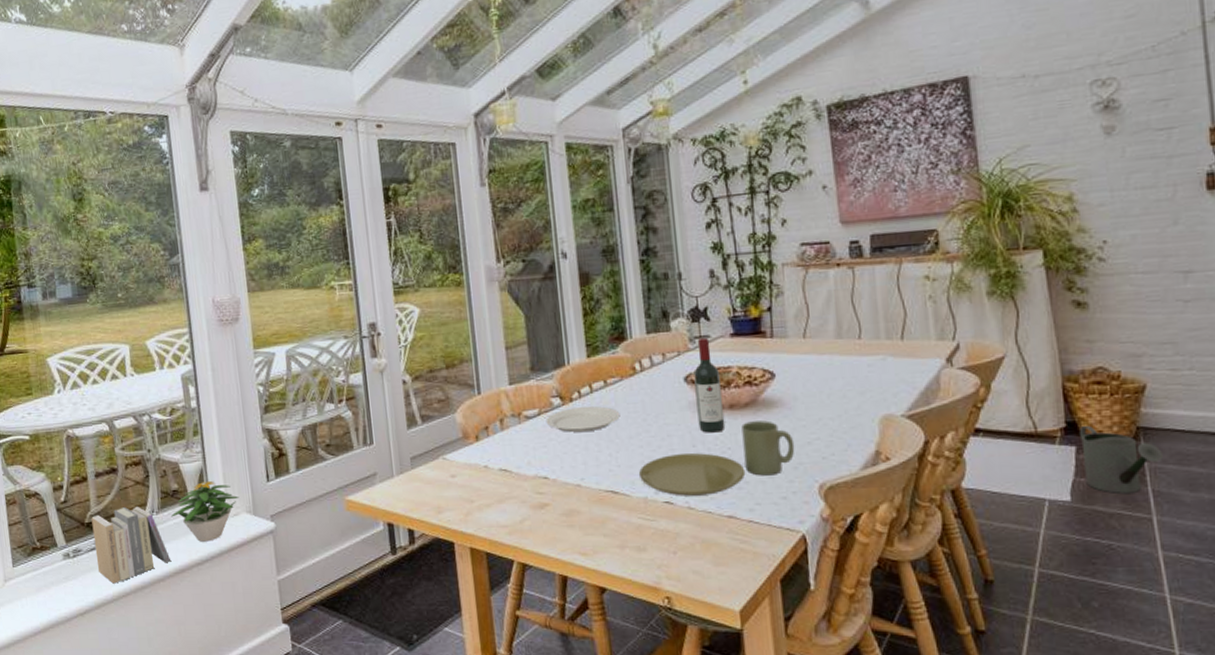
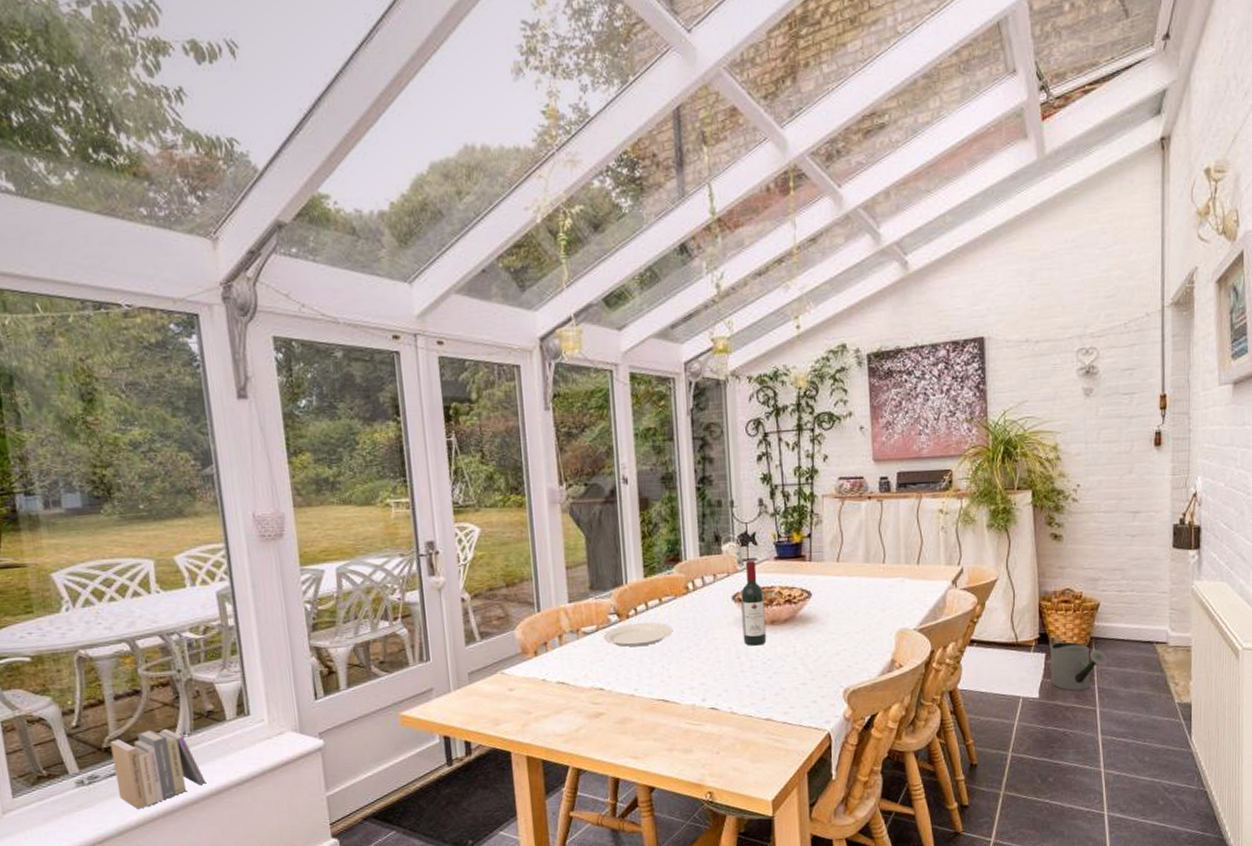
potted flower: present [171,480,239,542] -> none [206,700,284,762]
plate: present [638,453,746,496] -> none [687,664,783,703]
cup: present [741,420,795,476] -> none [781,634,825,683]

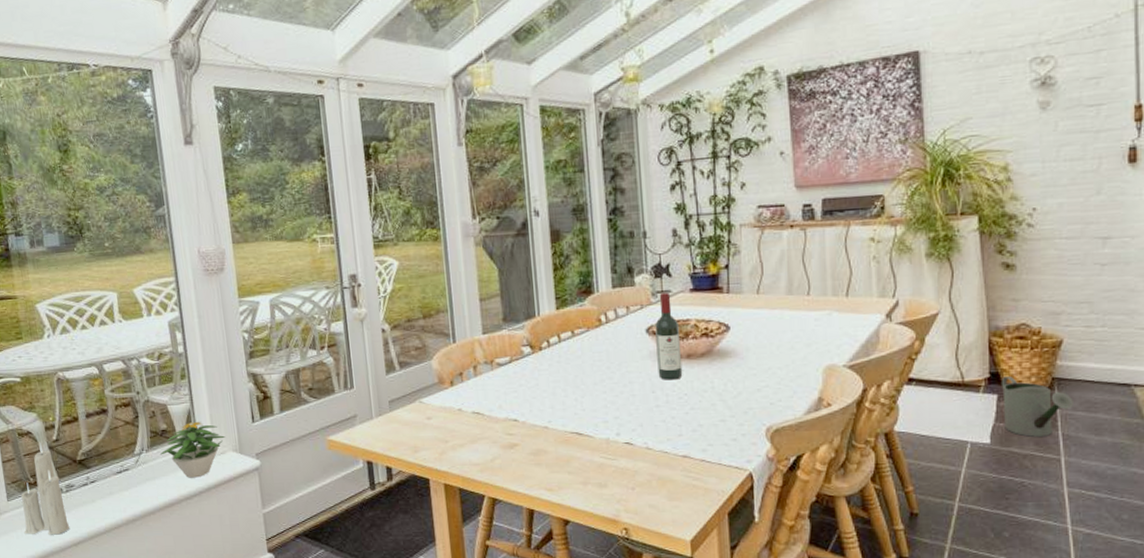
candle: none [31,729,94,835] -> present [21,442,70,535]
books: present [110,728,205,809] -> none [83,444,160,517]
potted flower: none [206,700,284,762] -> present [160,421,226,478]
plate: present [603,622,673,647] -> none [516,355,586,379]

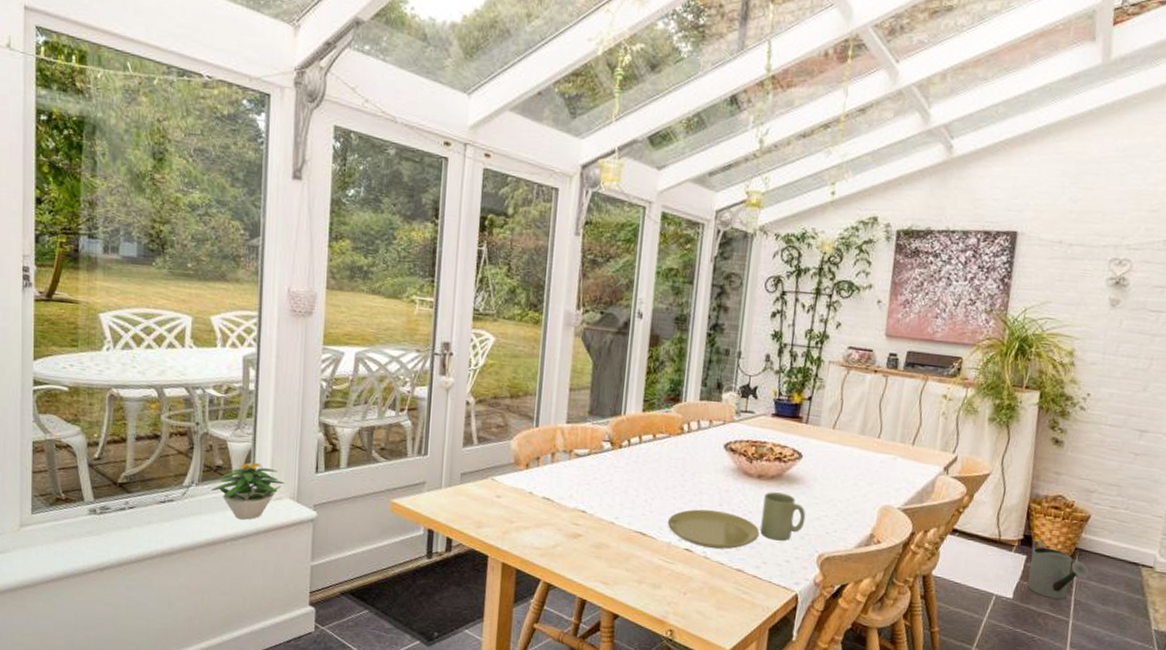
candle: present [21,442,70,535] -> none [45,457,98,557]
plate: none [601,398,700,438] -> present [667,509,760,549]
wine bottle: present [655,292,683,380] -> none [728,412,757,497]
cup: none [697,369,746,420] -> present [760,492,806,541]

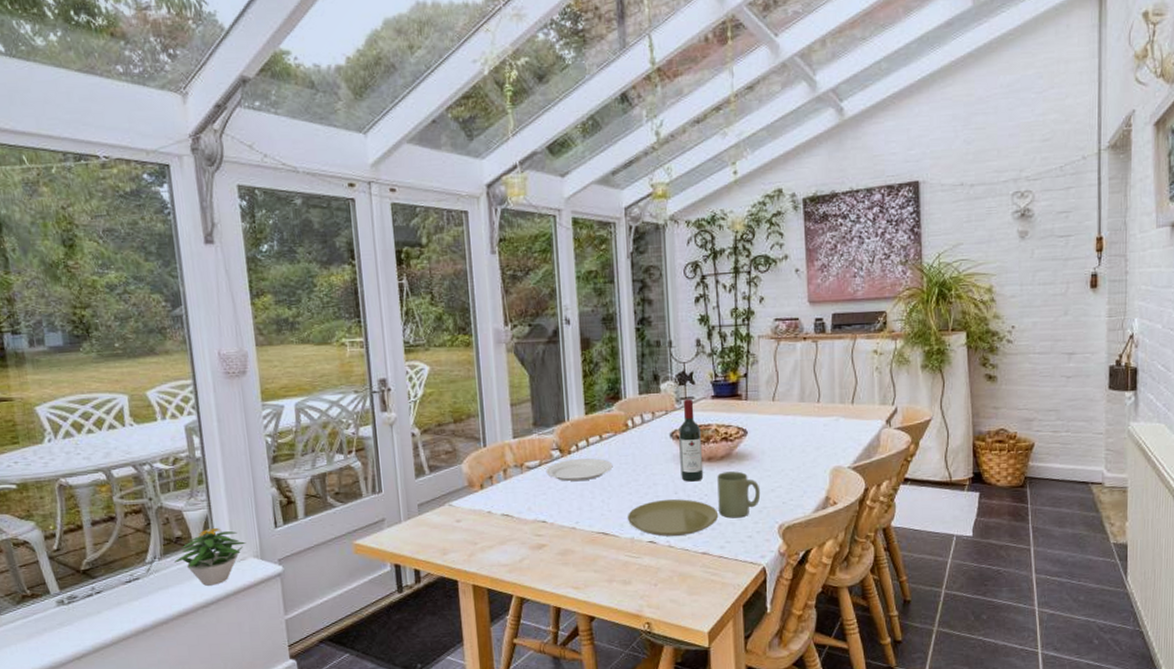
plate: none [594,453,662,478] -> present [546,458,613,482]
wine bottle: none [728,412,757,497] -> present [679,398,704,482]
watering can: present [1027,541,1089,599] -> none [983,476,1042,530]

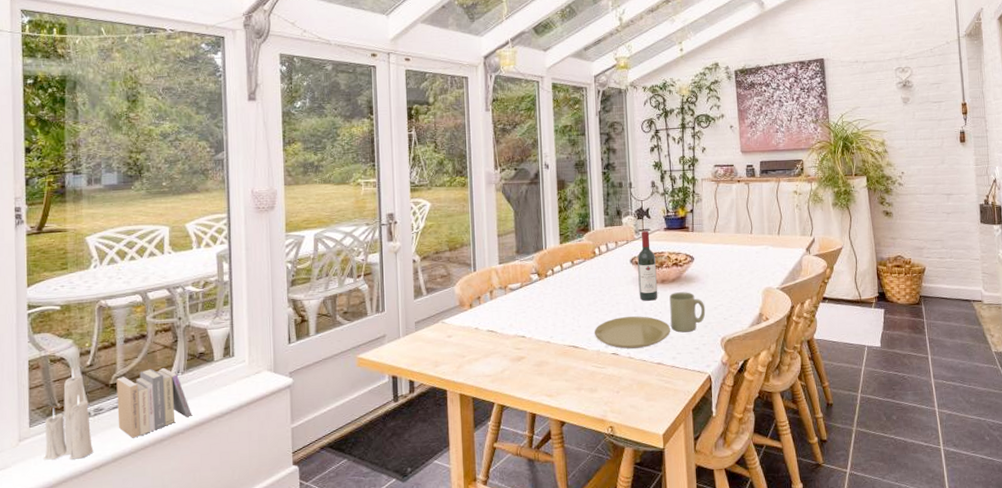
candle: none [16,552,72,650] -> present [43,367,94,460]
books: none [87,552,174,628] -> present [116,367,191,438]
potted flower: present [174,527,246,586] -> none [196,343,262,397]
plate: present [546,458,613,482] -> none [526,281,583,302]

